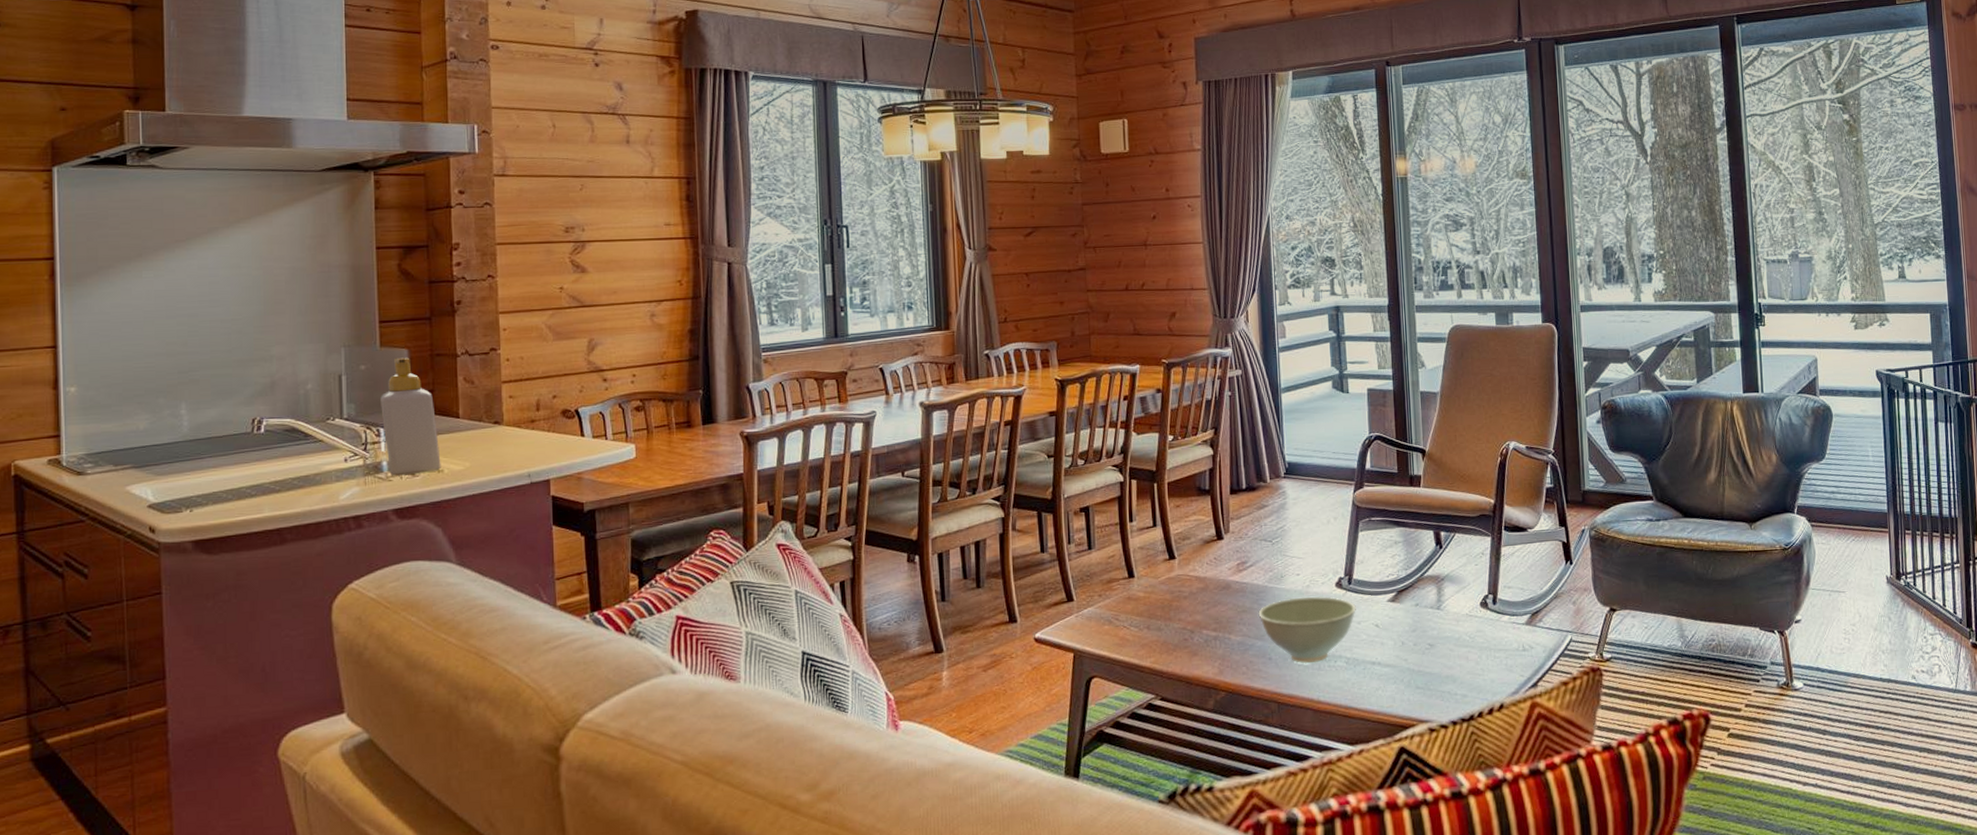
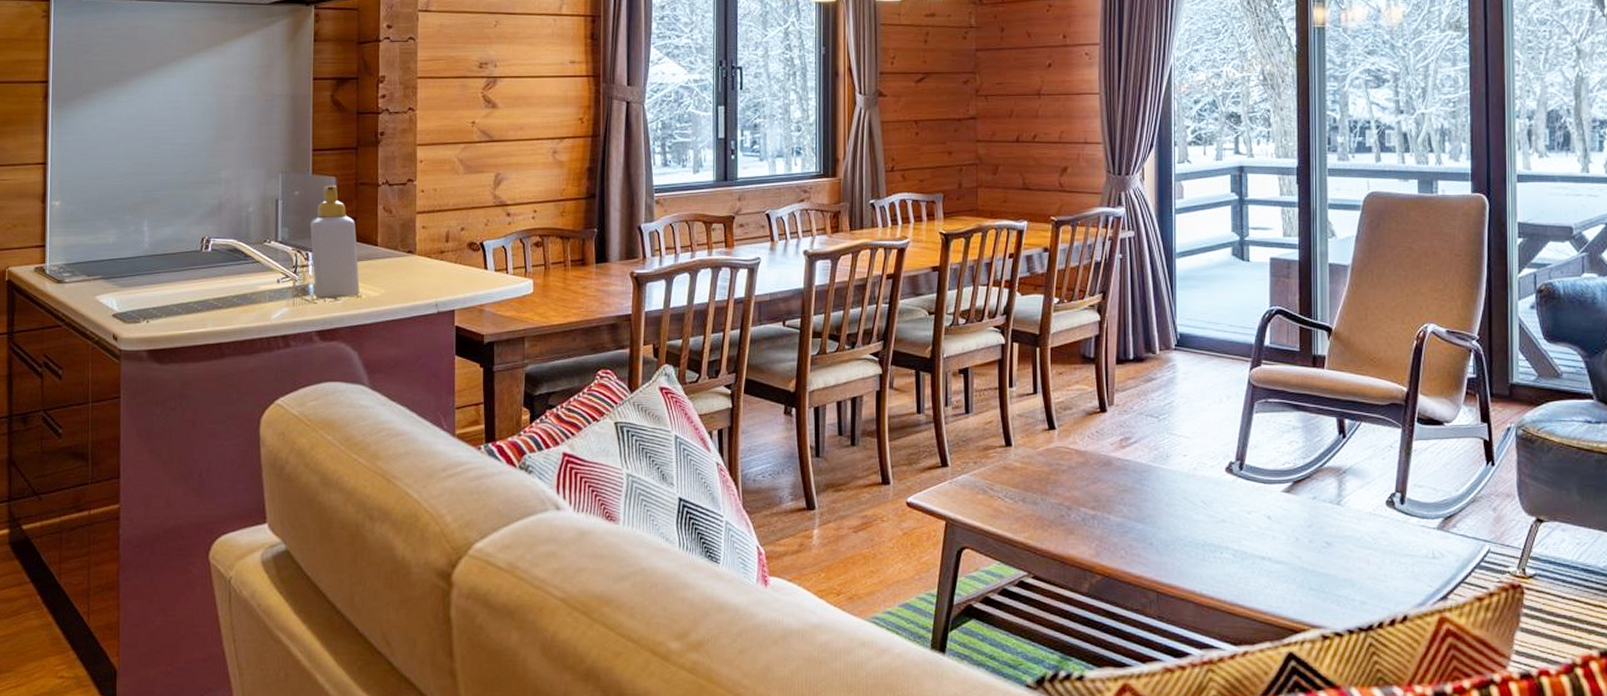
bowl: present [1258,596,1356,664] -> none [1140,480,1247,553]

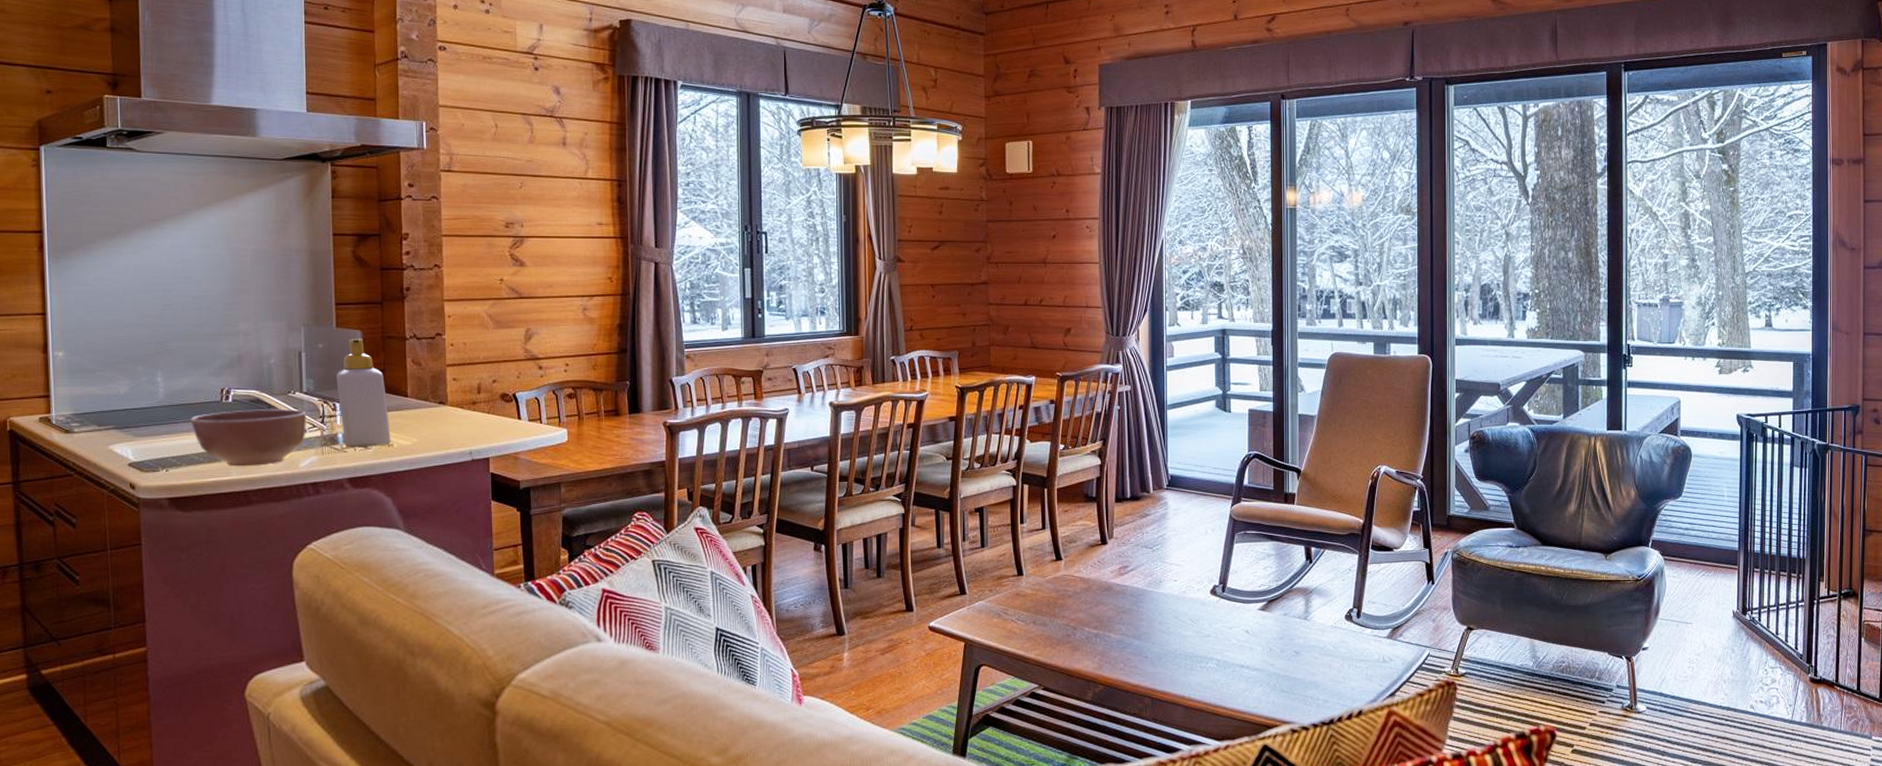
bowl: none [171,258,281,317] -> present [190,408,307,466]

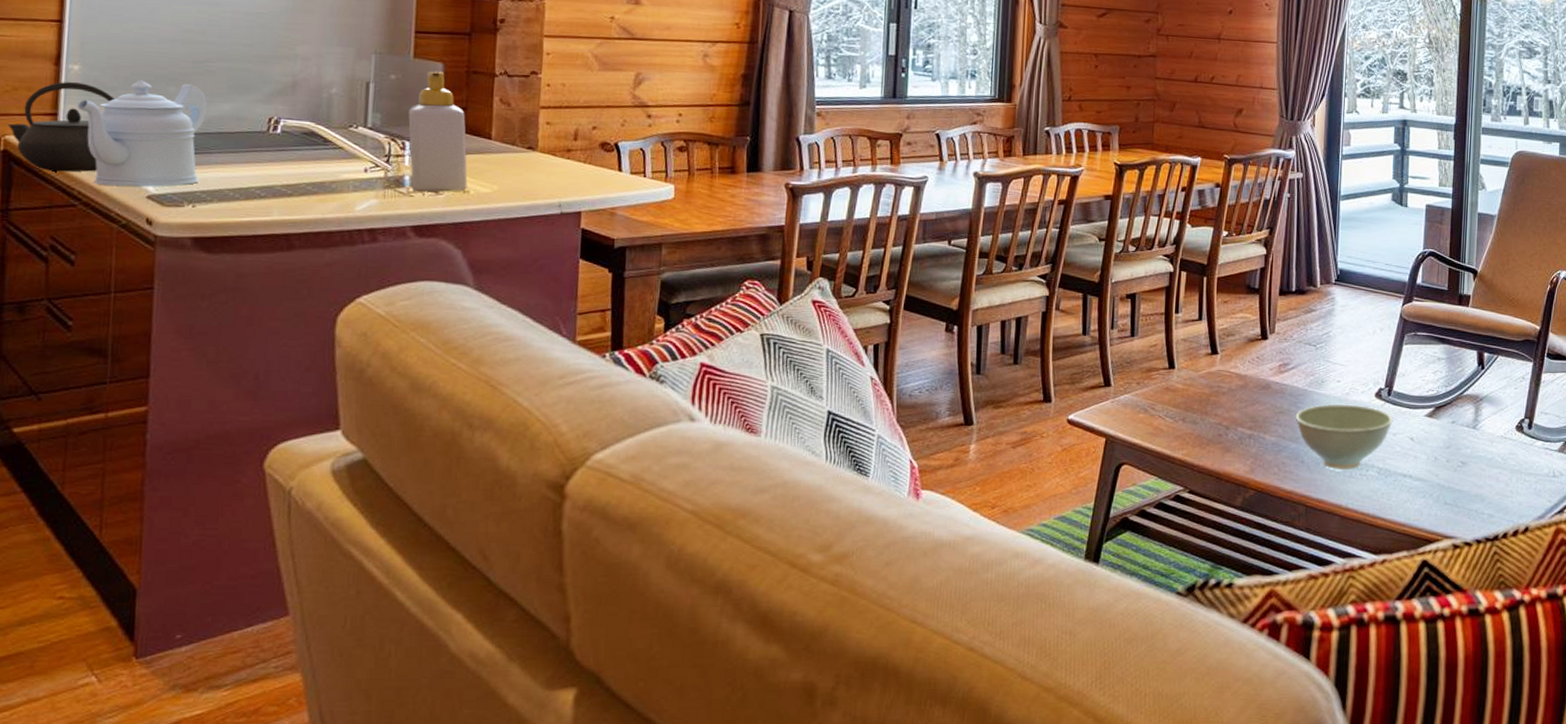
kettle: none [11,367,94,446] -> present [7,82,115,172]
coffeepot: none [65,362,171,457] -> present [77,80,208,187]
bowl: present [190,408,307,466] -> none [228,143,370,206]
bowl: none [1137,601,1228,664] -> present [1295,403,1393,470]

